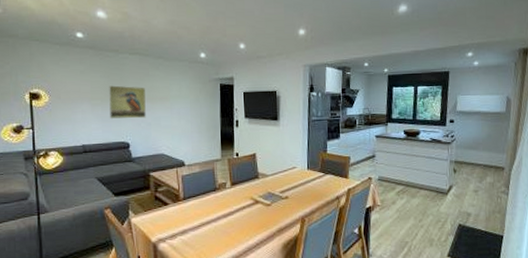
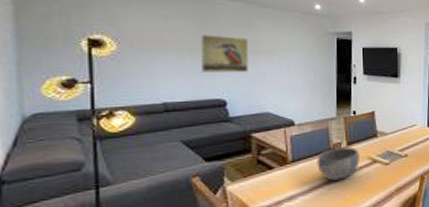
bowl: none [205,187,243,218] -> present [317,147,360,181]

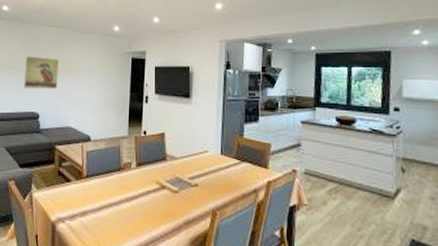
bowl: present [317,147,360,181] -> none [108,167,148,202]

